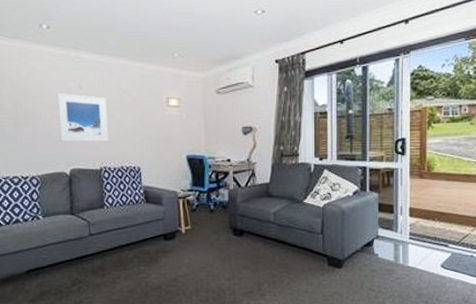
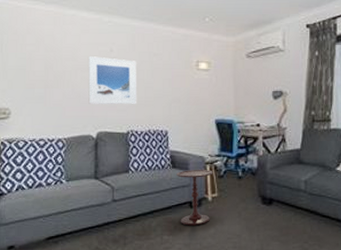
side table: none [150,204,186,257] -> present [176,170,213,226]

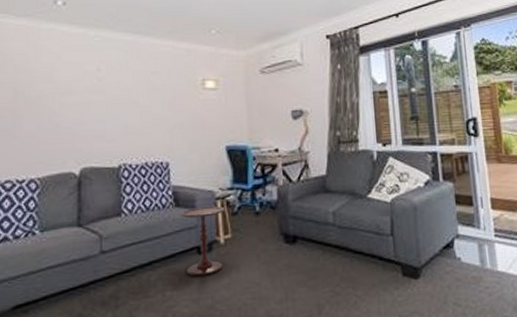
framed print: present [88,56,137,105] -> none [70,77,131,135]

